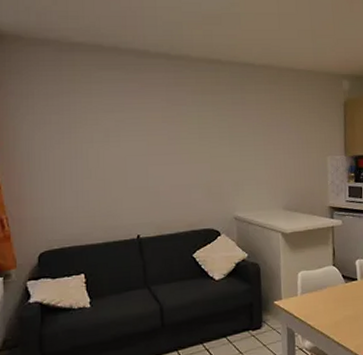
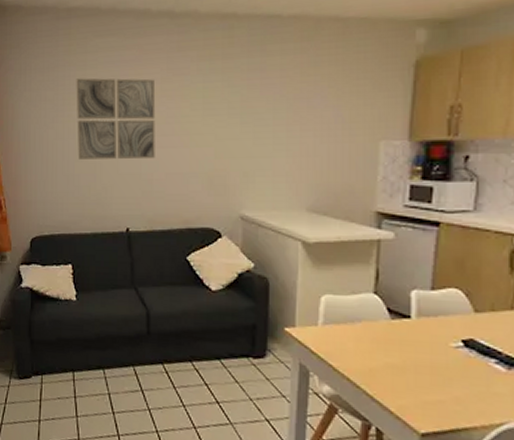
wall art: none [81,104,160,177] -> present [76,78,156,160]

